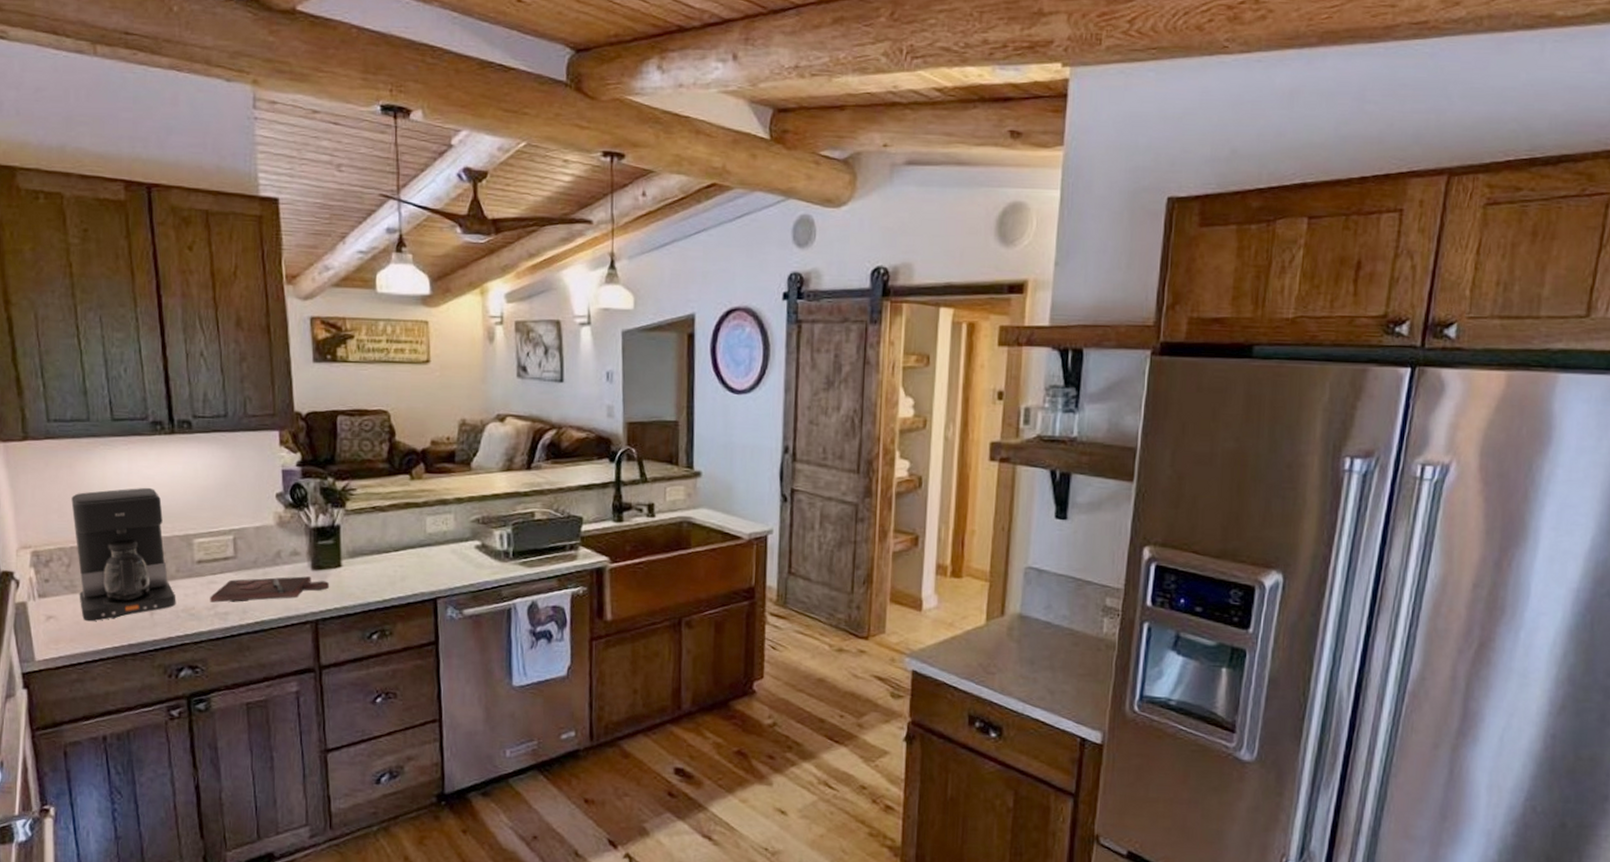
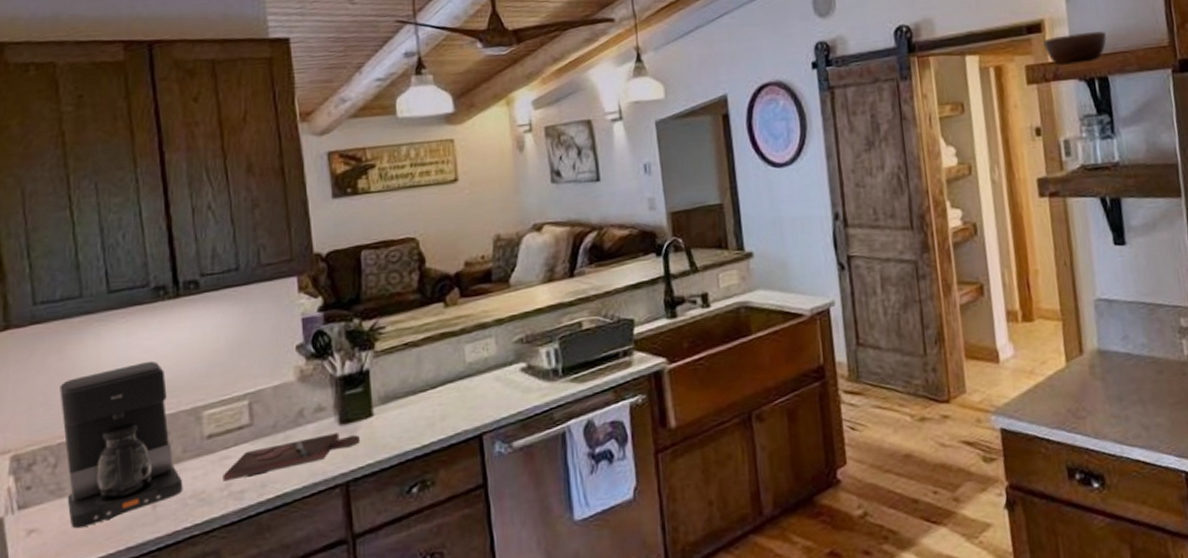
bowl: none [1023,299,1090,332] -> present [1043,30,1106,67]

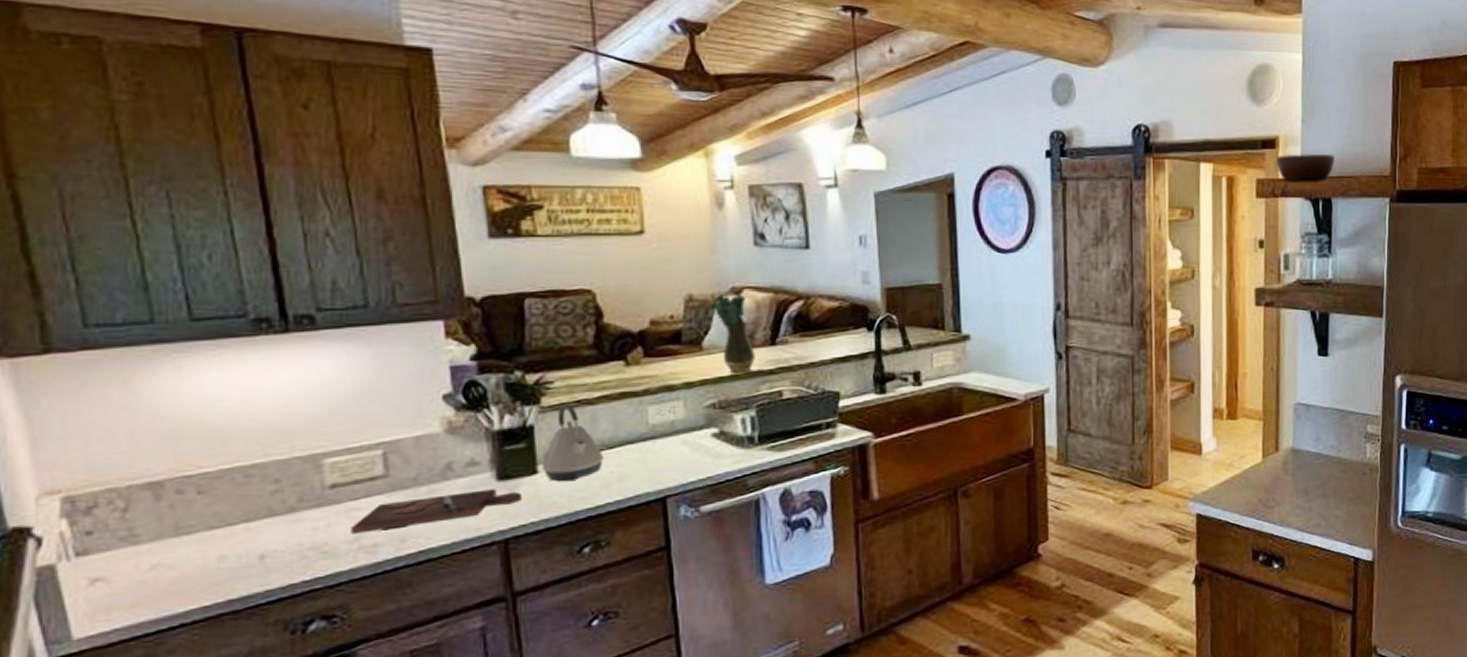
coffee maker: present [59,360,183,529] -> none [127,400,300,579]
kettle: none [376,346,428,423] -> present [542,402,604,481]
vase: none [516,229,557,308] -> present [711,292,755,374]

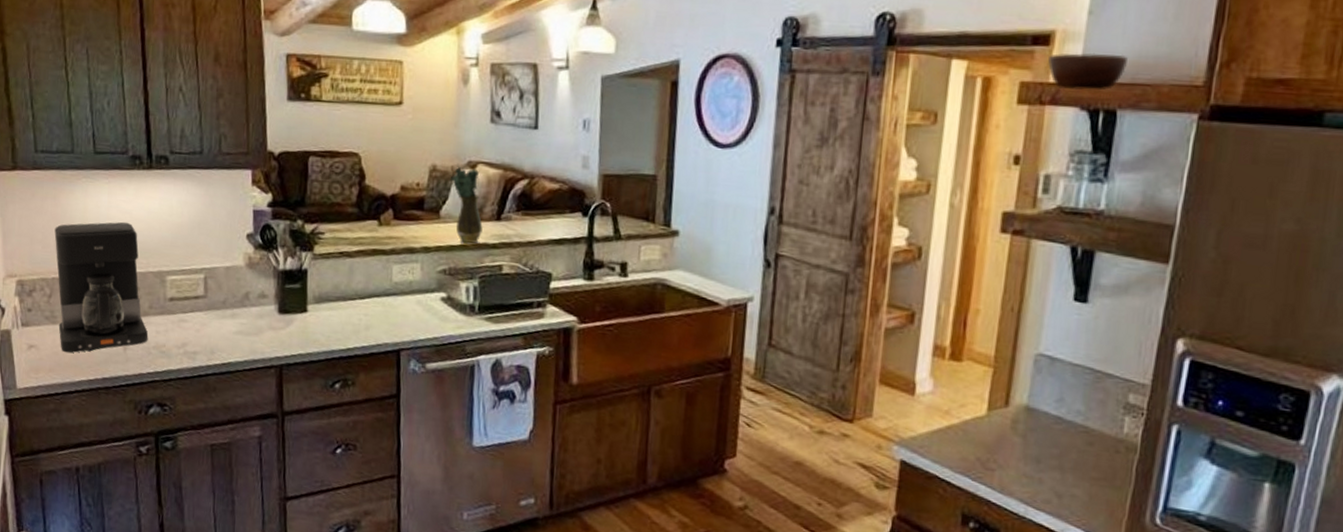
coffee maker: none [127,400,300,579] -> present [54,221,149,353]
cutting board: present [351,489,523,534] -> none [180,319,296,342]
kettle: present [542,402,604,481] -> none [310,253,356,323]

